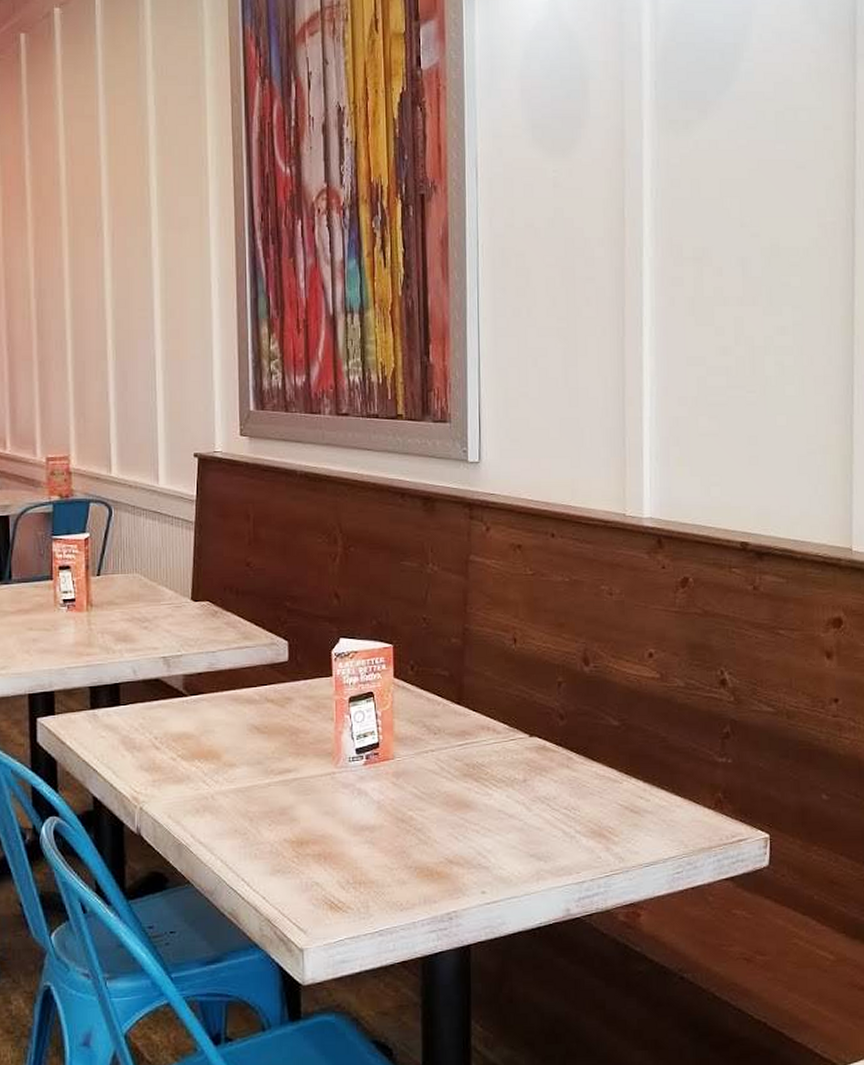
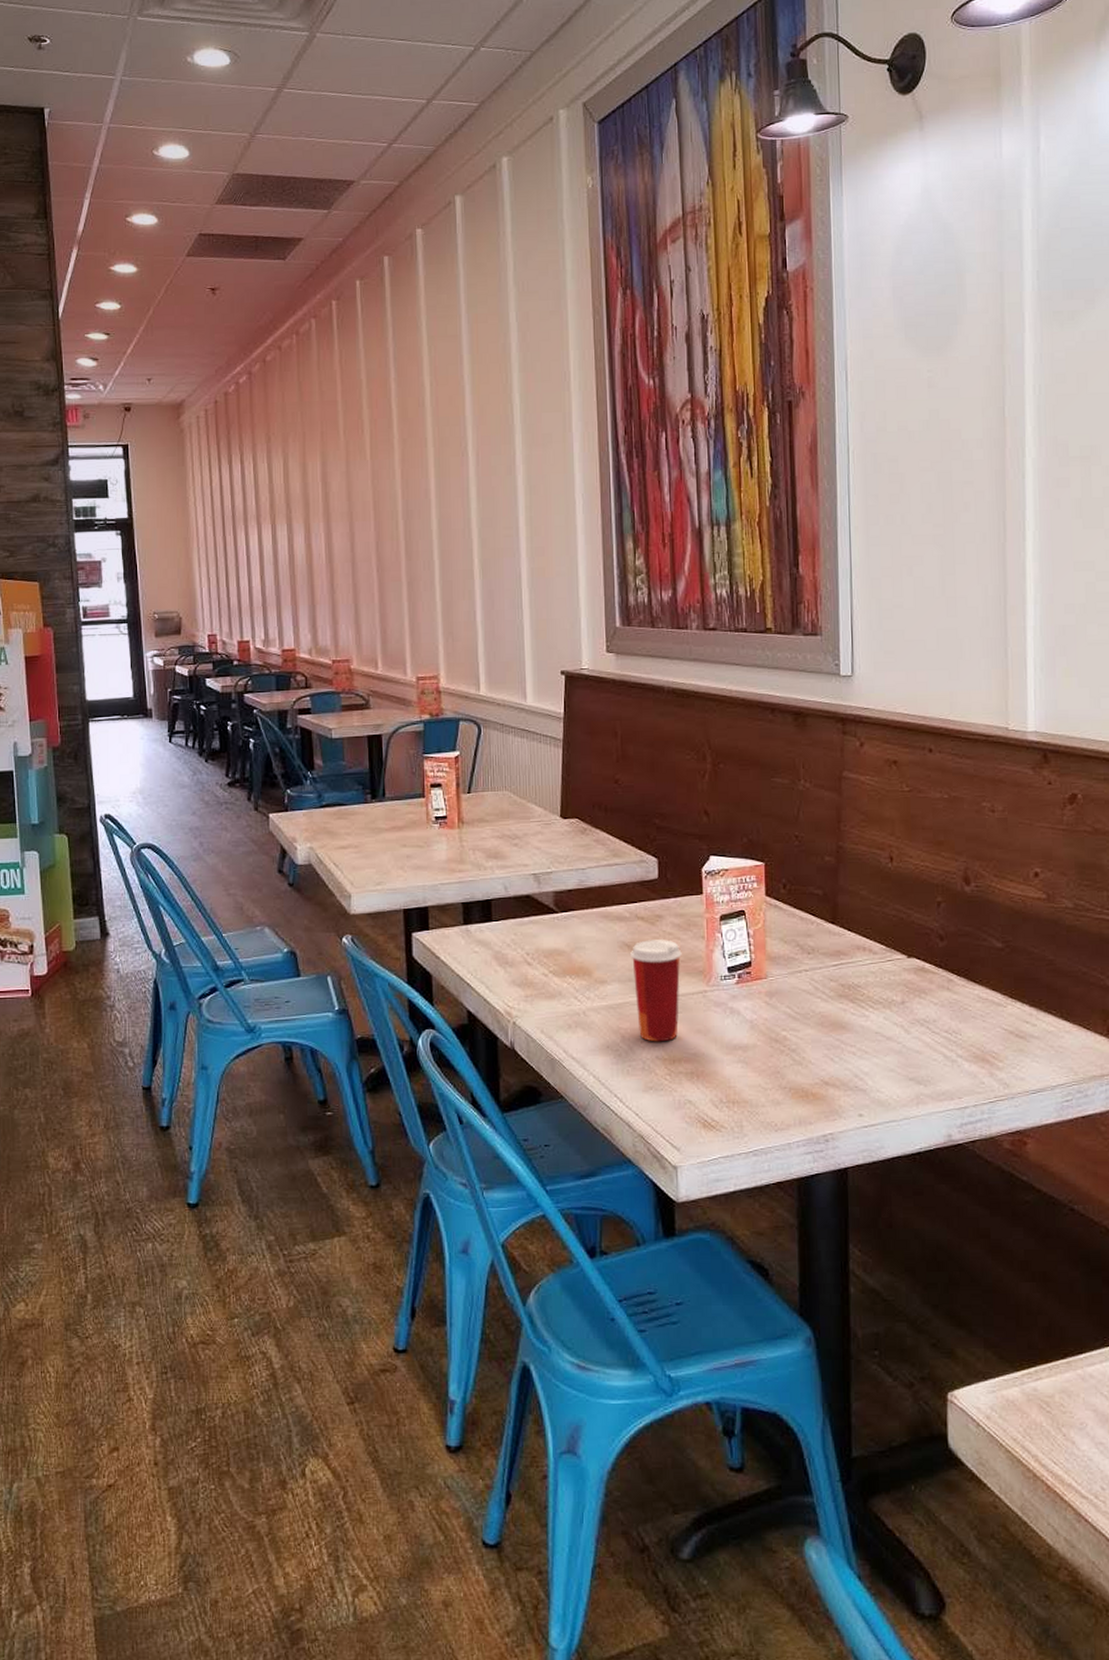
paper cup: none [260,722,311,825] -> present [630,940,682,1042]

